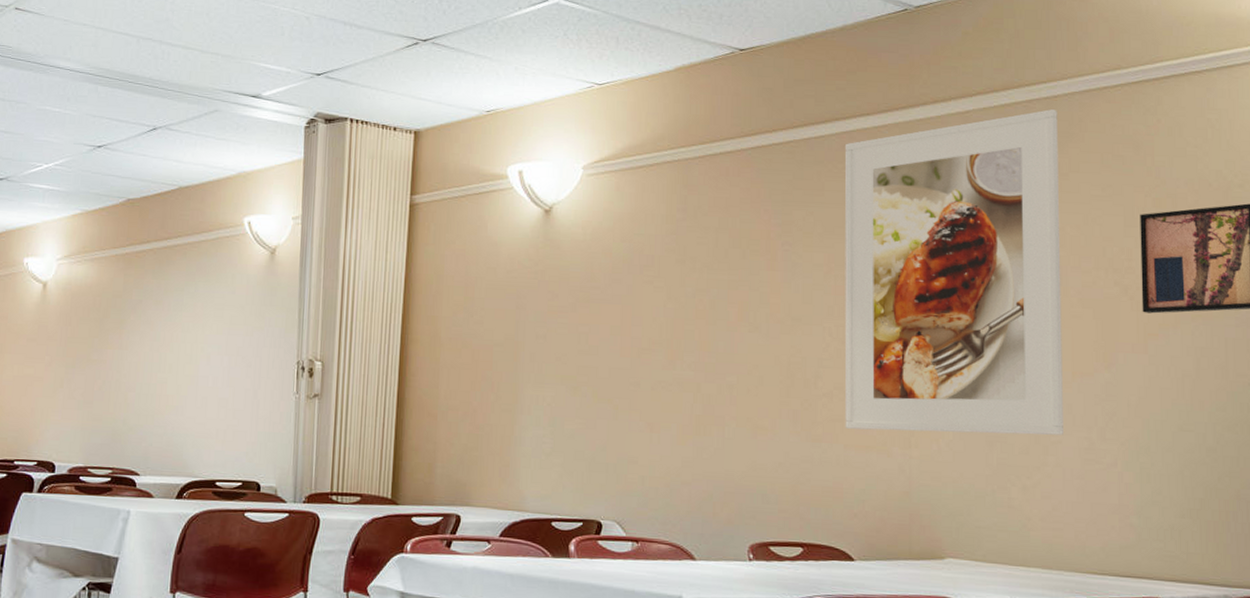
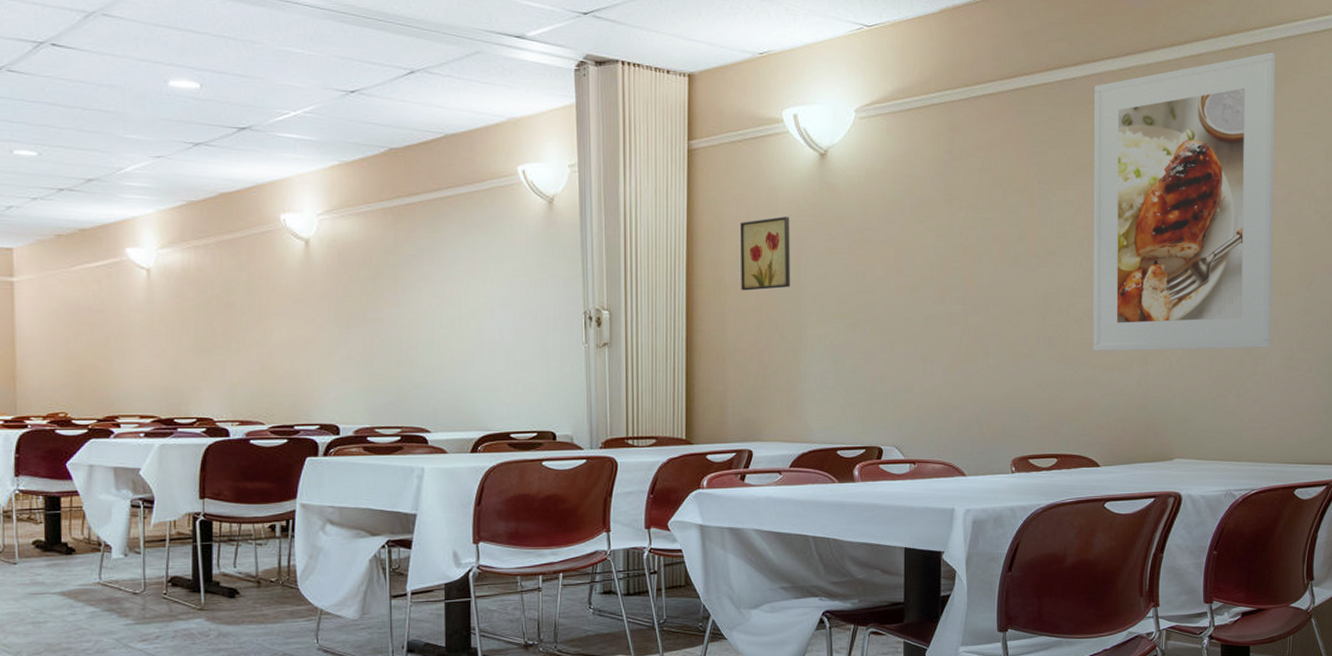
wall art: none [456,273,511,347] -> present [741,217,790,291]

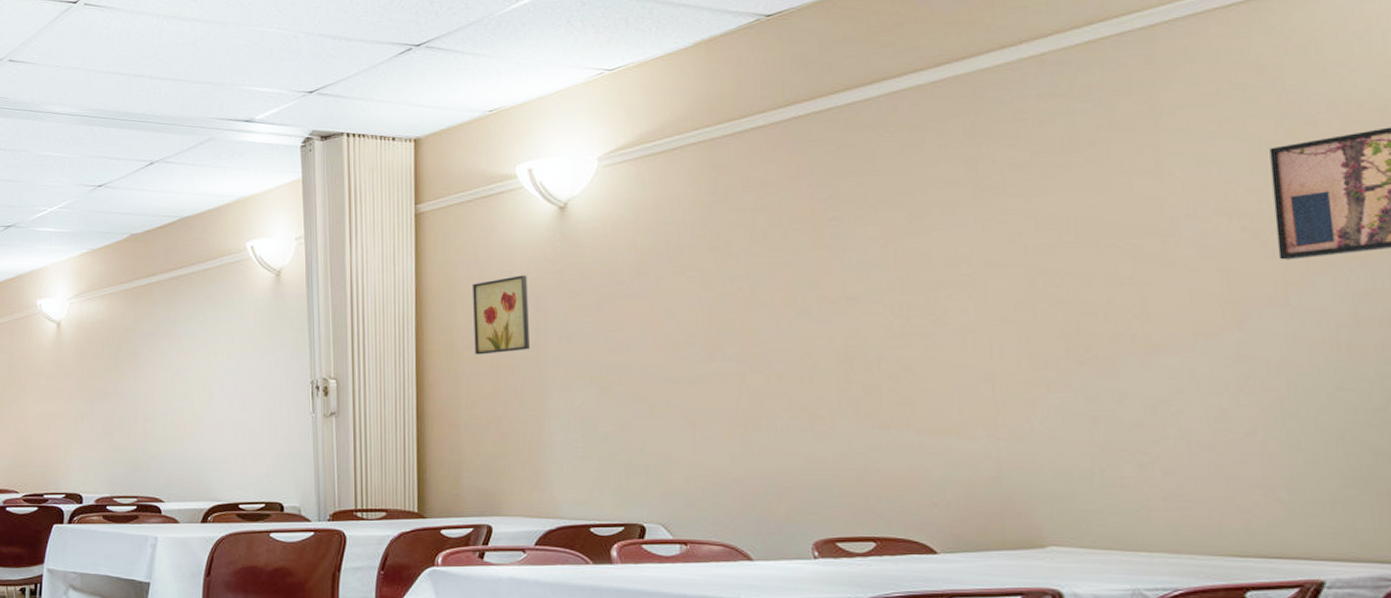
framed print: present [1093,52,1275,351] -> none [896,40,1186,412]

